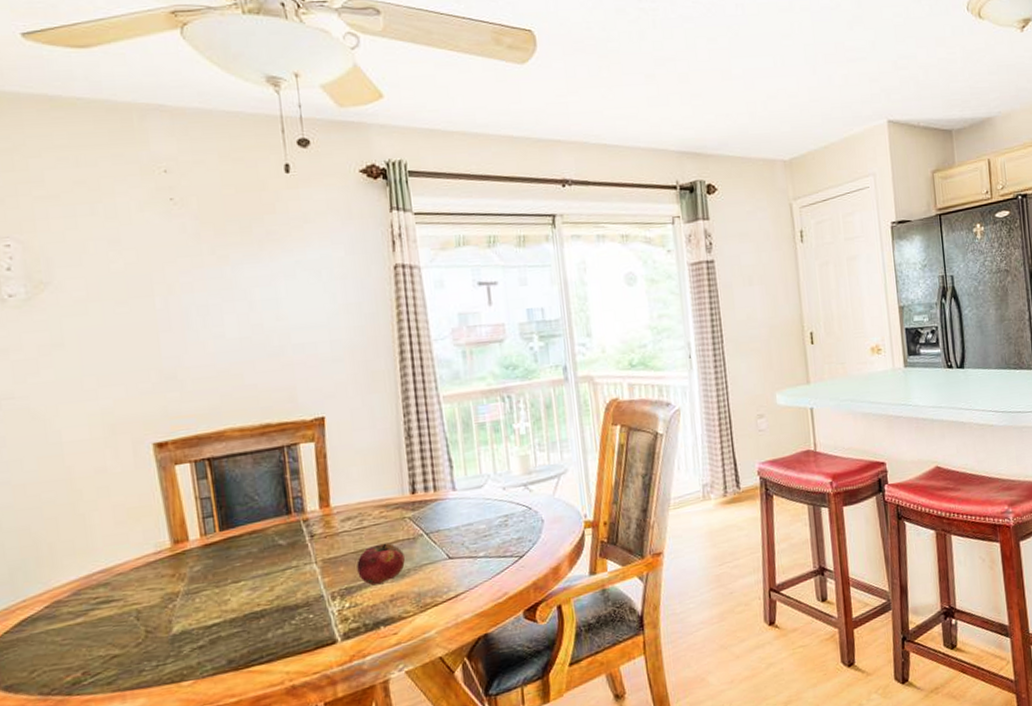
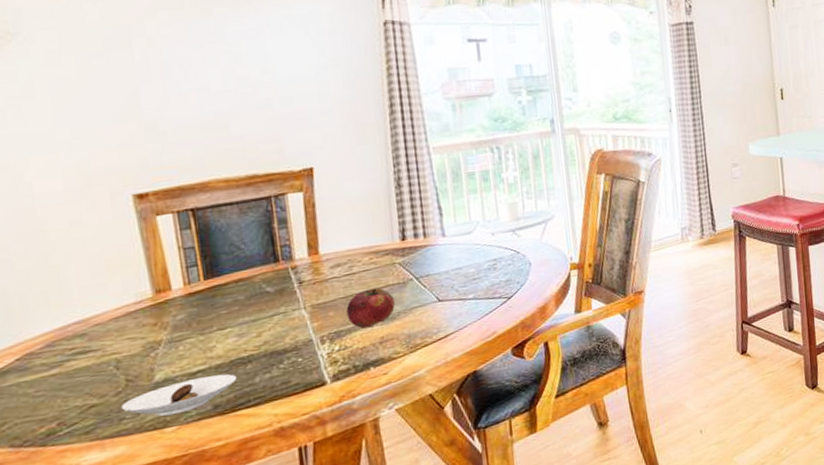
saucer: none [140,628,251,670] -> present [120,374,238,417]

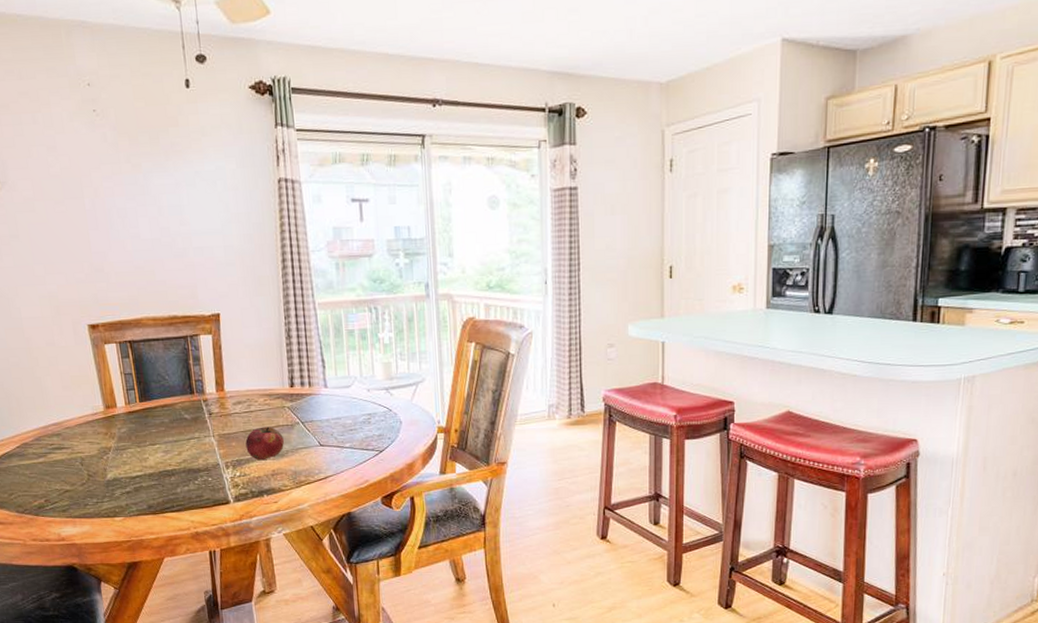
saucer: present [120,374,238,417] -> none [85,481,165,508]

